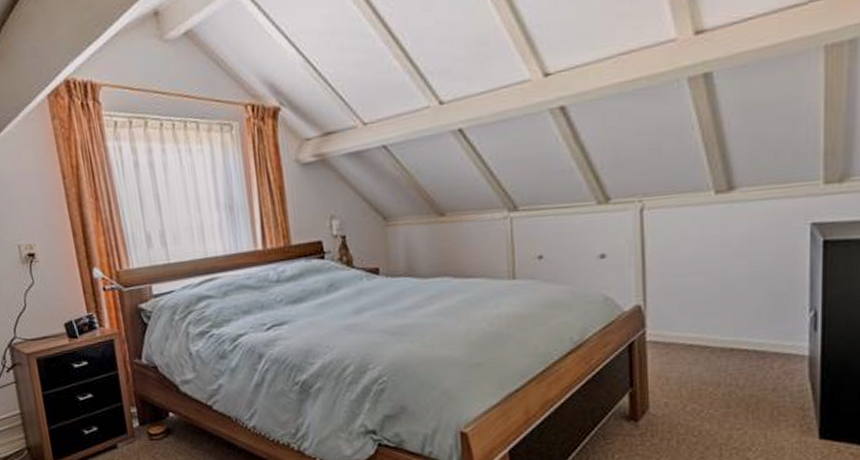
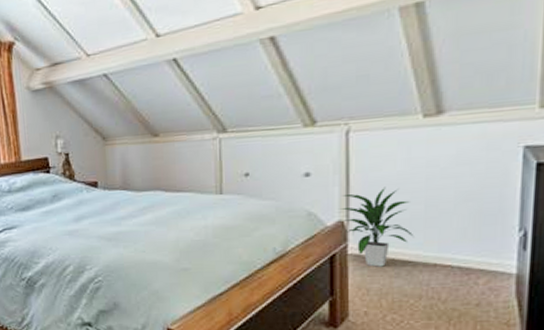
indoor plant: none [636,267,711,354] -> present [339,186,415,267]

